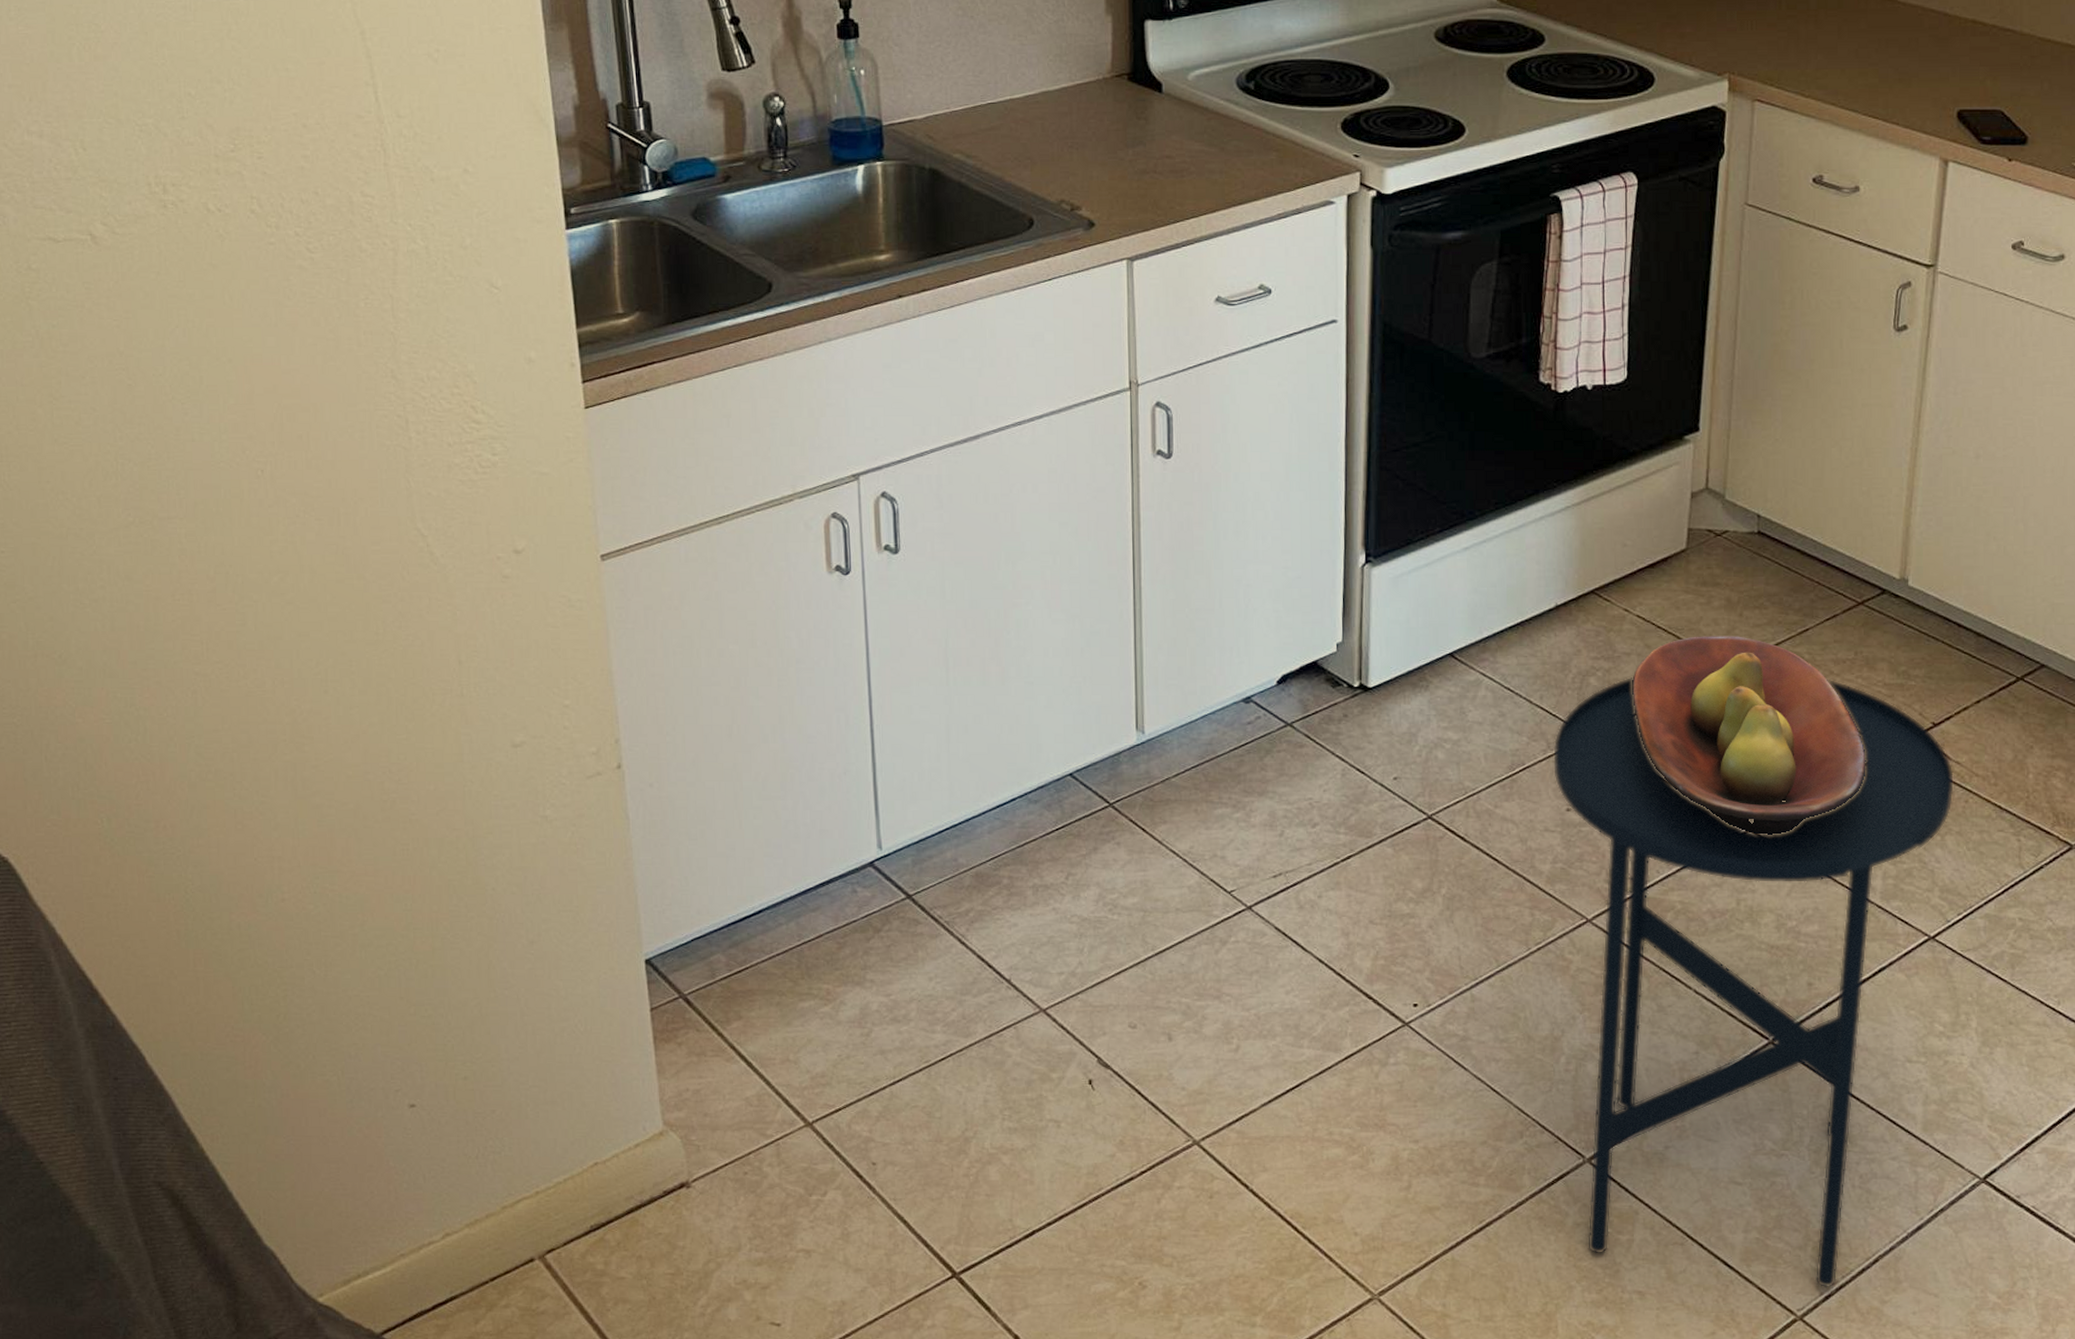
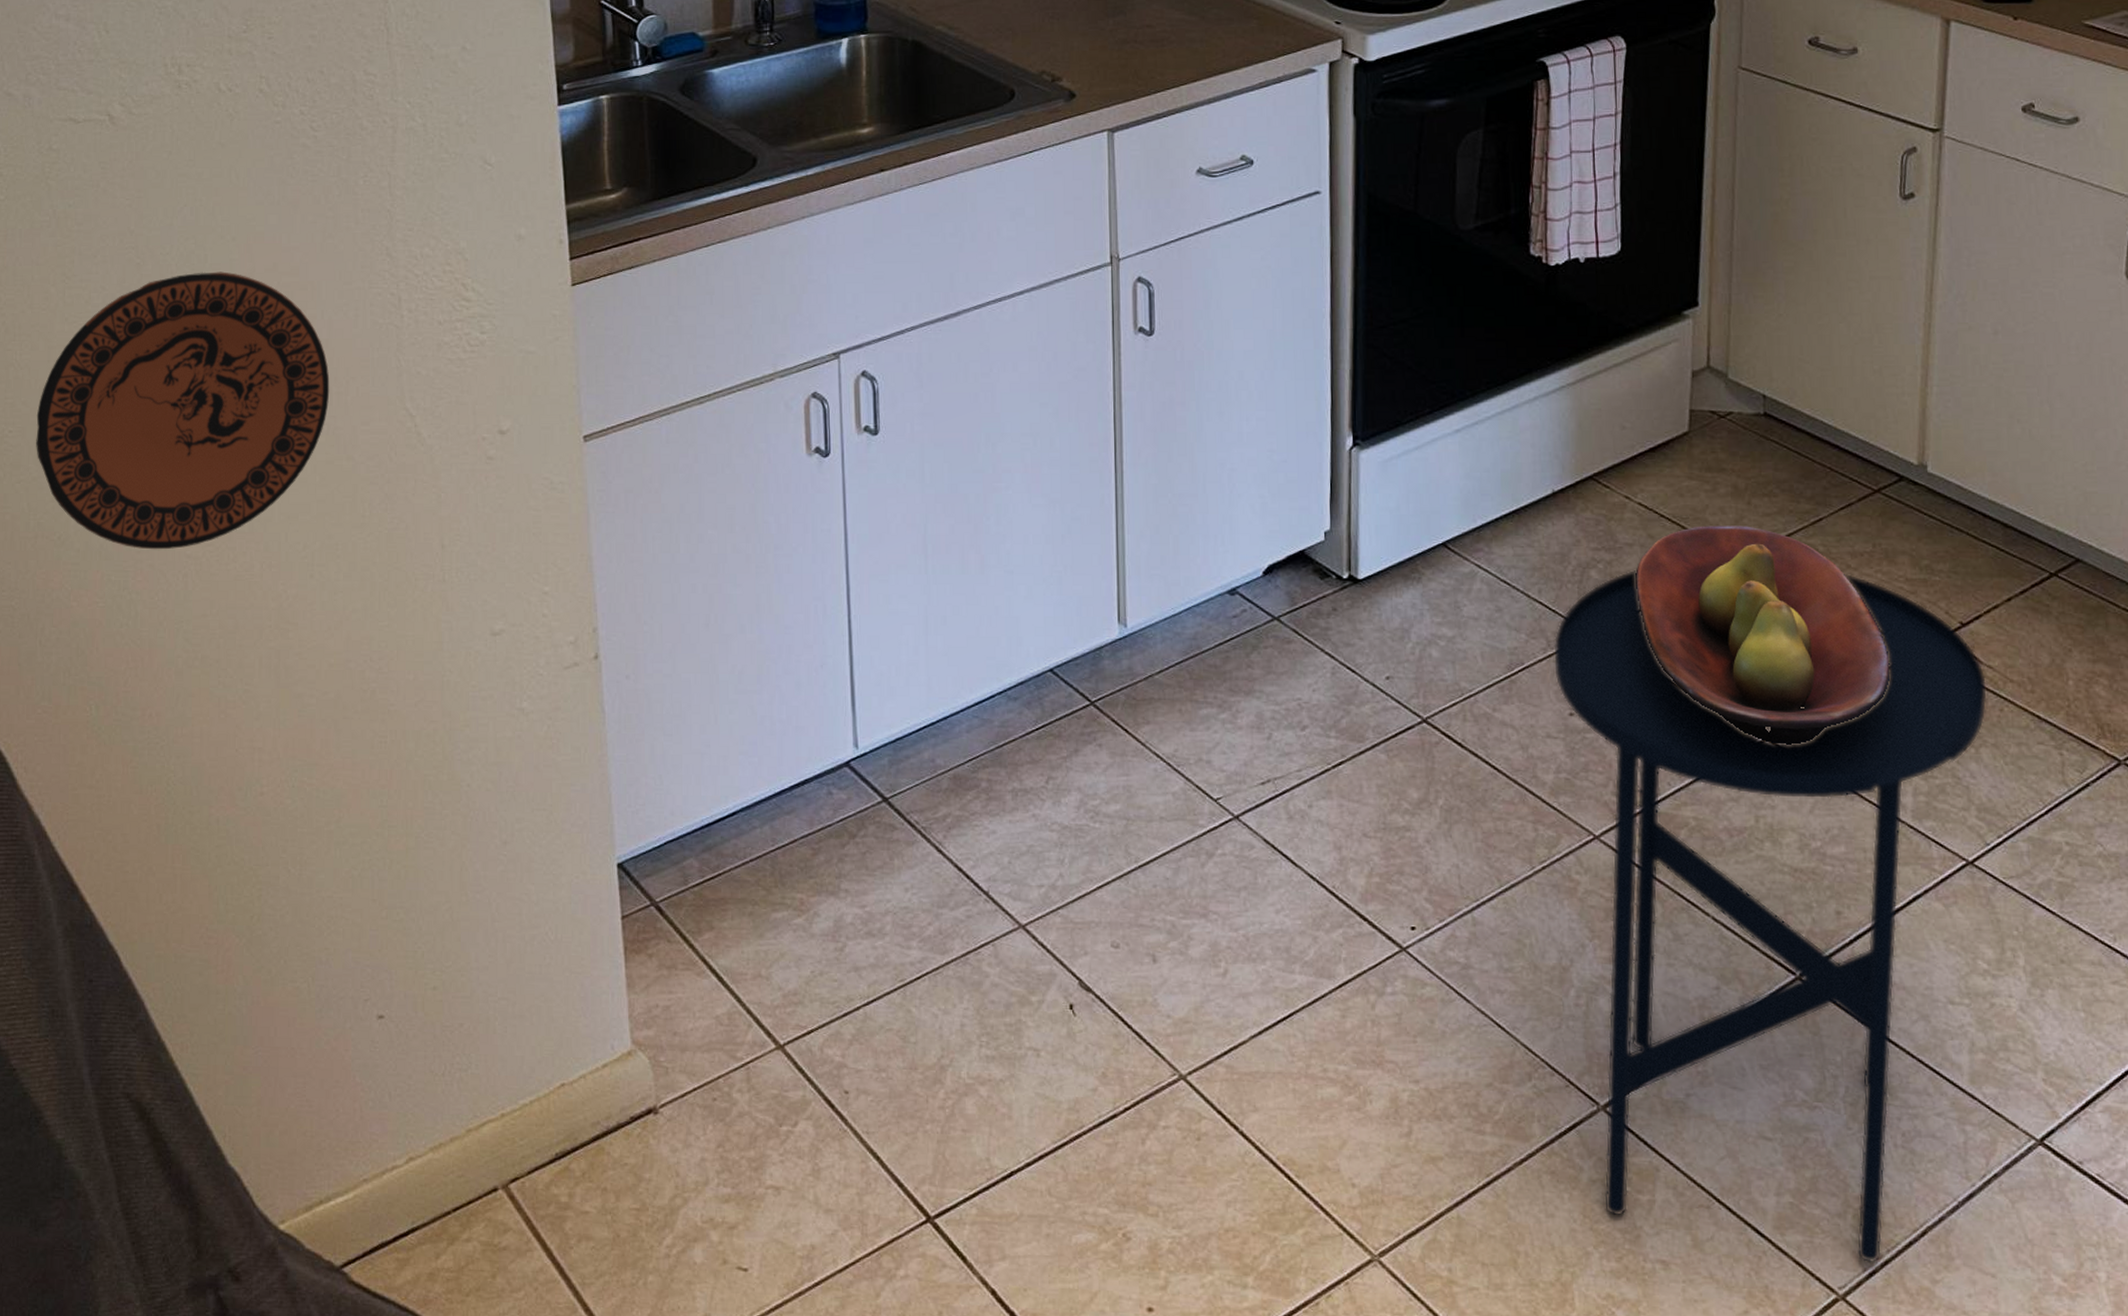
decorative plate: none [29,393,338,667] -> present [36,271,330,550]

